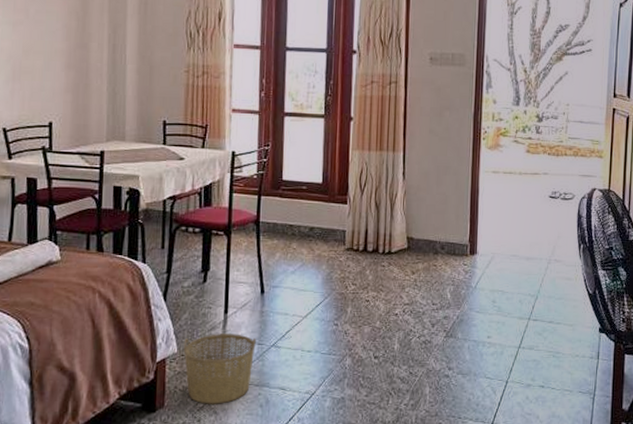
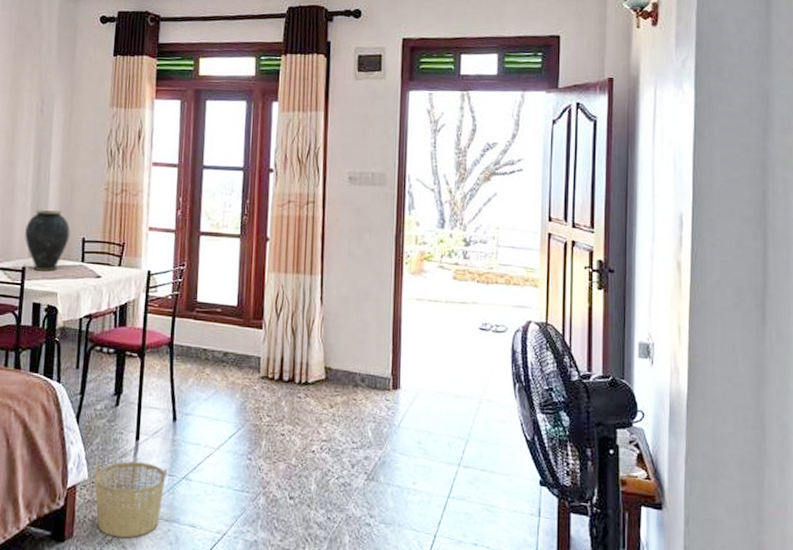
vase: none [101,92,150,156] -> present [24,209,70,273]

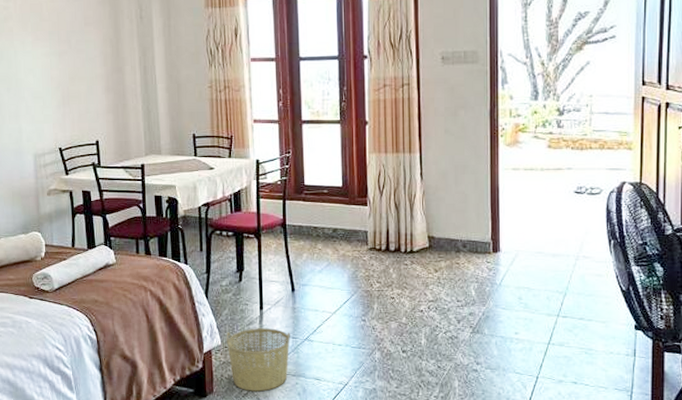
vase: present [24,209,70,273] -> none [139,110,181,168]

